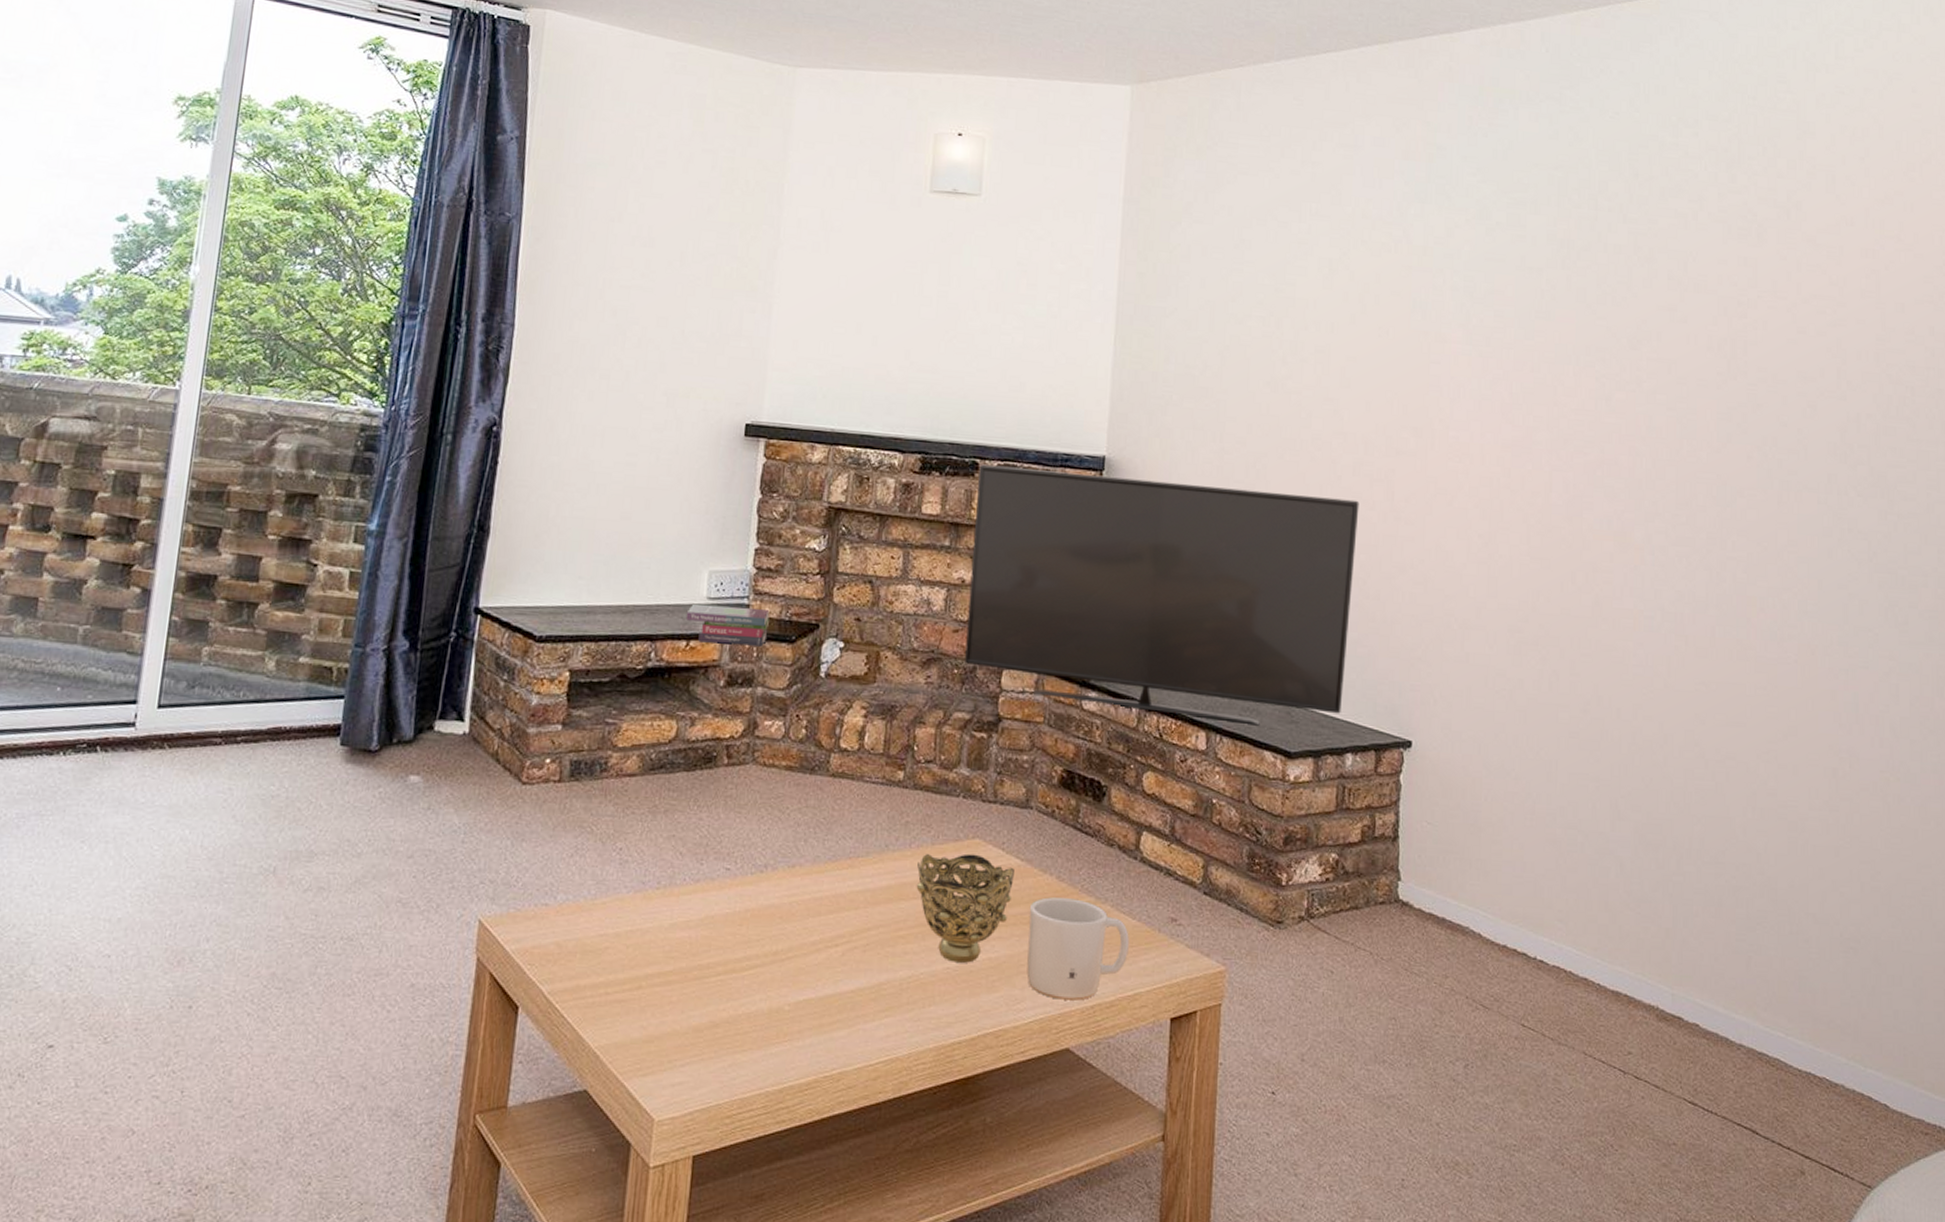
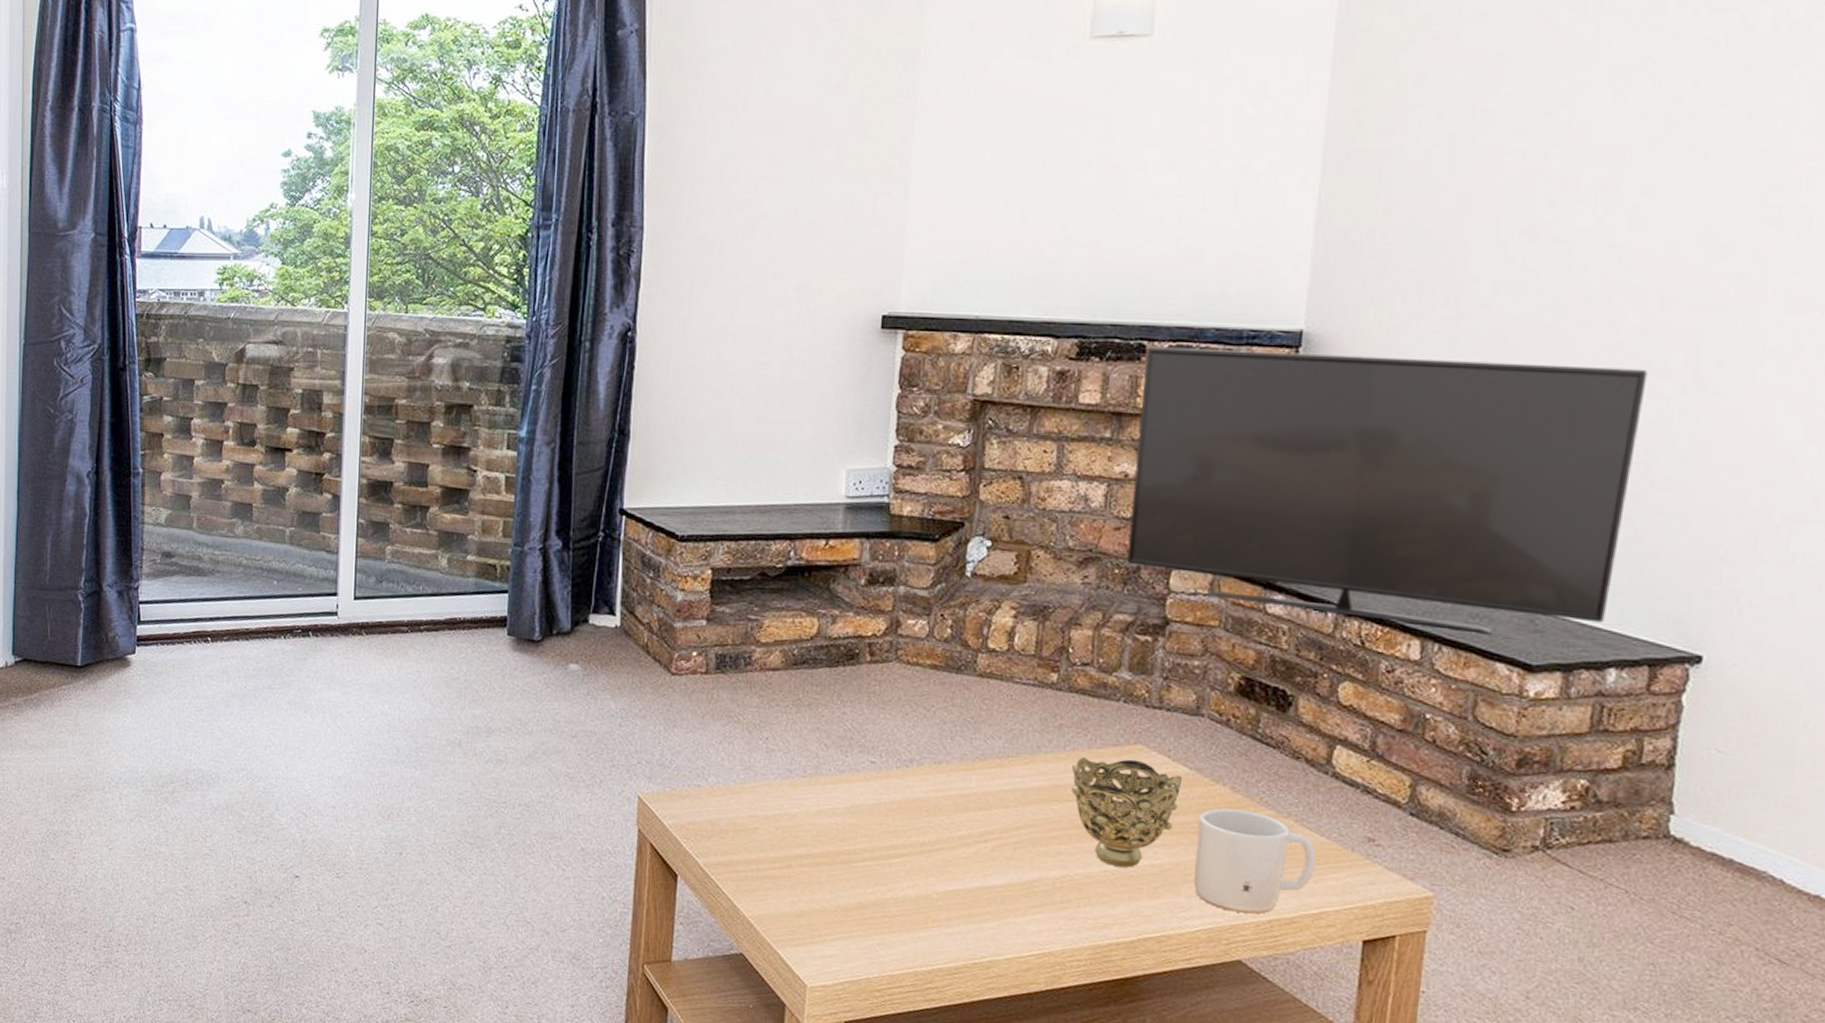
books: present [685,603,770,647] -> none [824,502,911,545]

